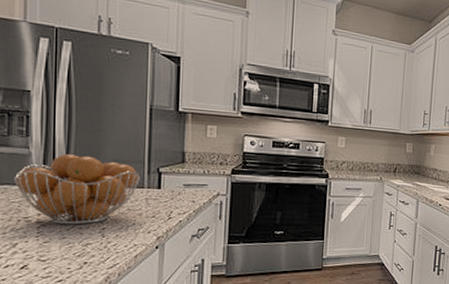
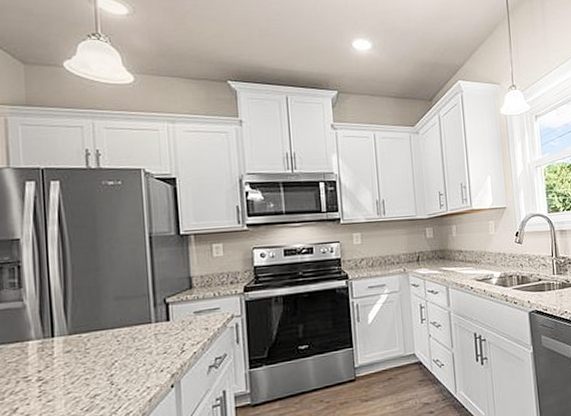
fruit basket: present [13,154,140,225] -> none [8,298,146,379]

